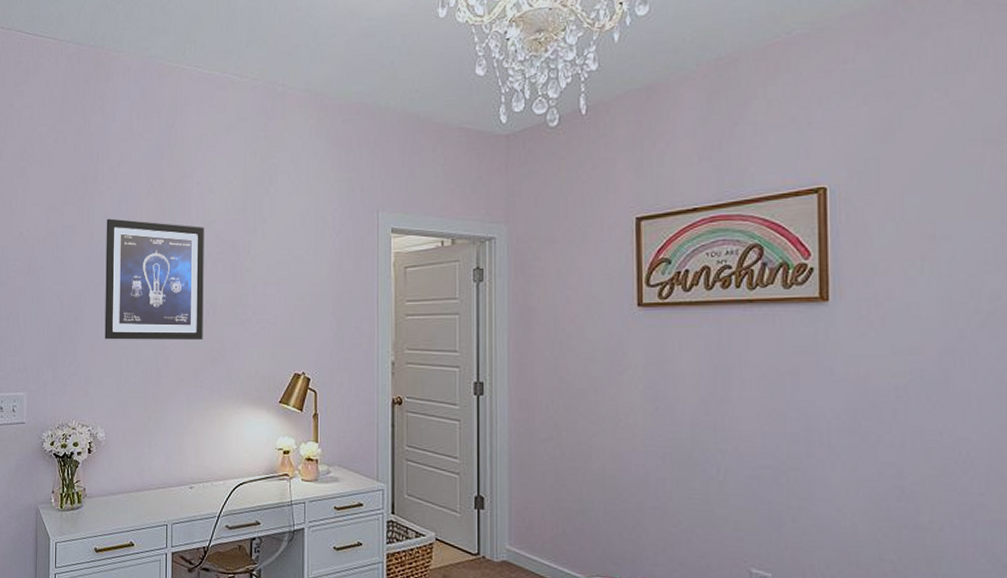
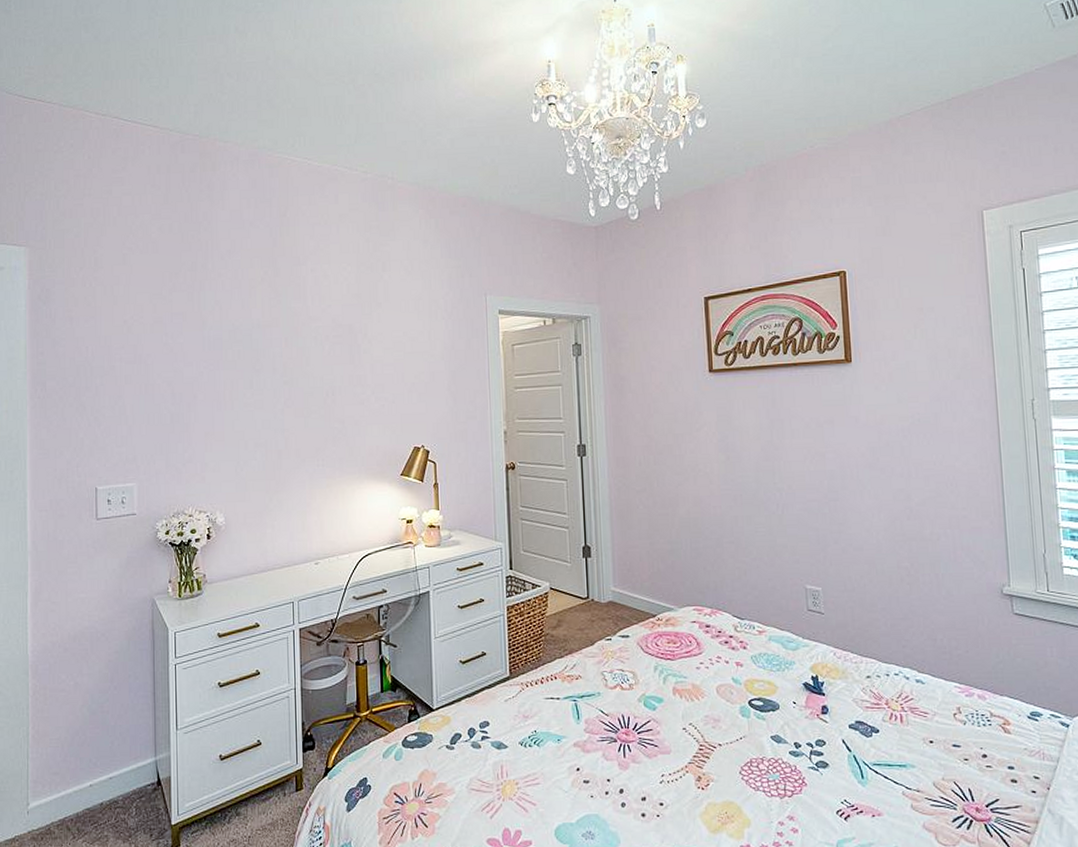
wall art: present [104,218,204,341] -> none [218,305,323,425]

